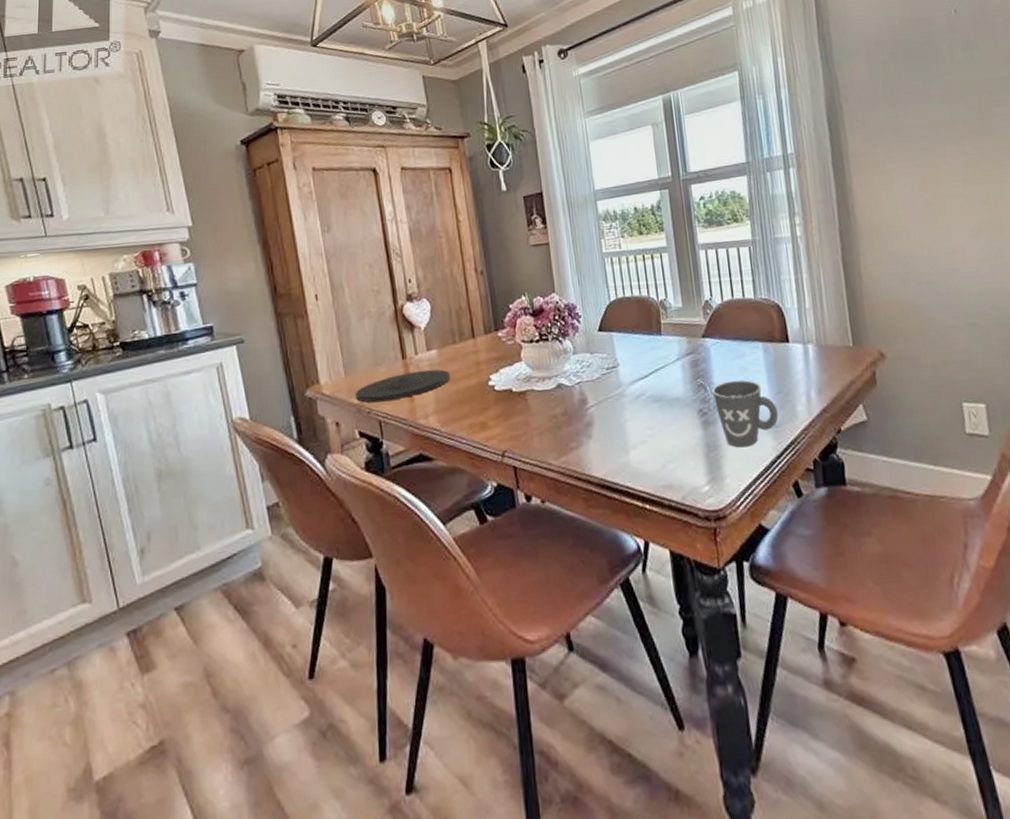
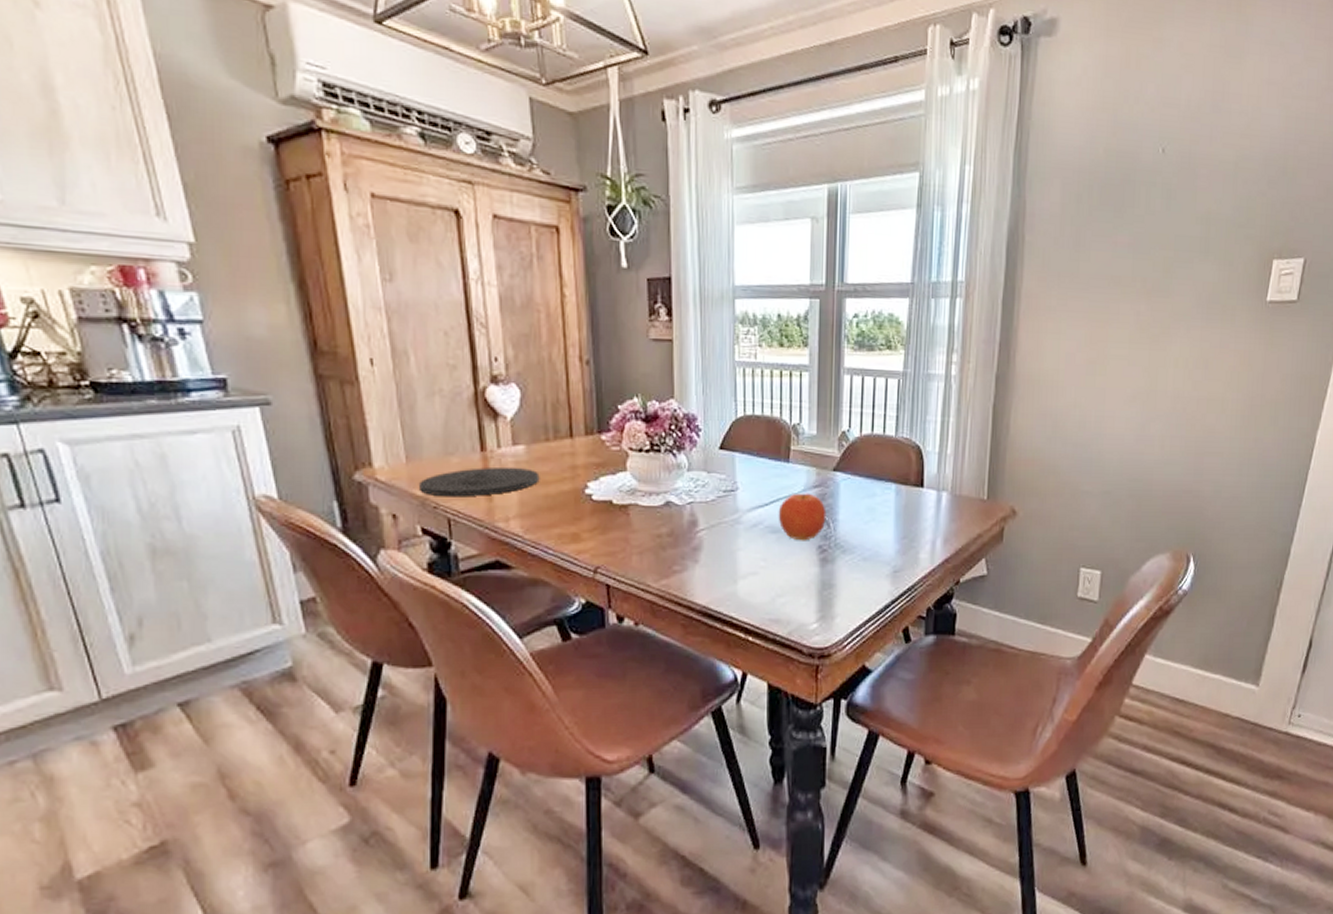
fruit: none [657,361,703,407] -> present [778,493,827,541]
mug: present [711,380,779,448] -> none [835,520,900,589]

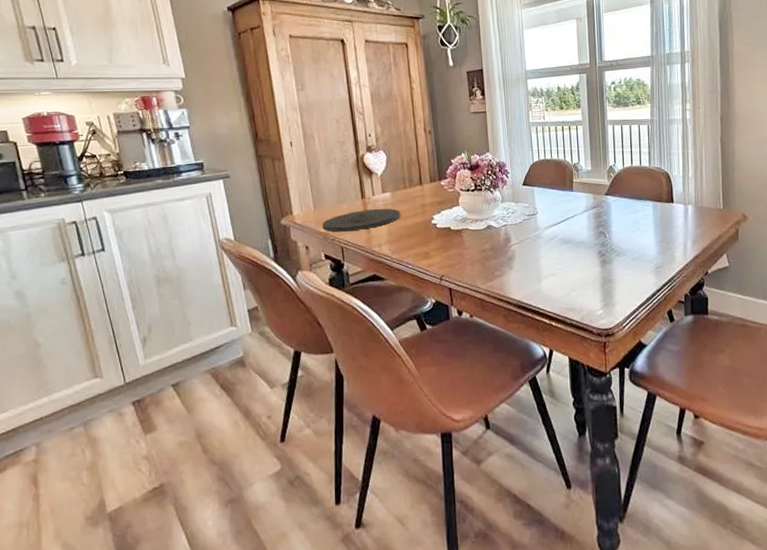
fruit: present [778,493,827,541] -> none [567,213,603,249]

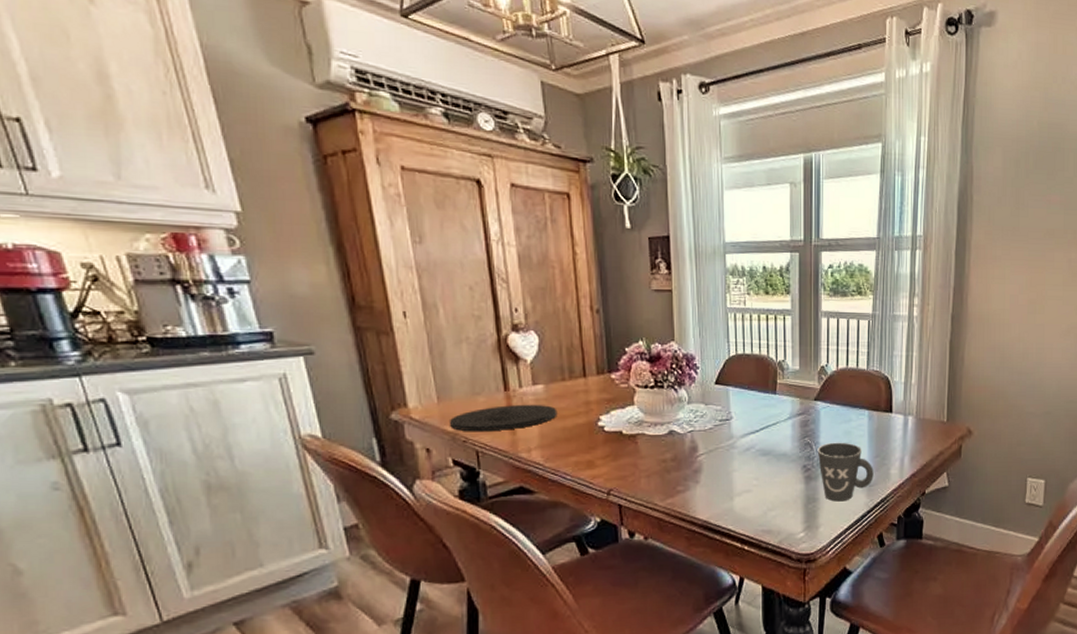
mug: none [610,230,661,282] -> present [817,442,874,502]

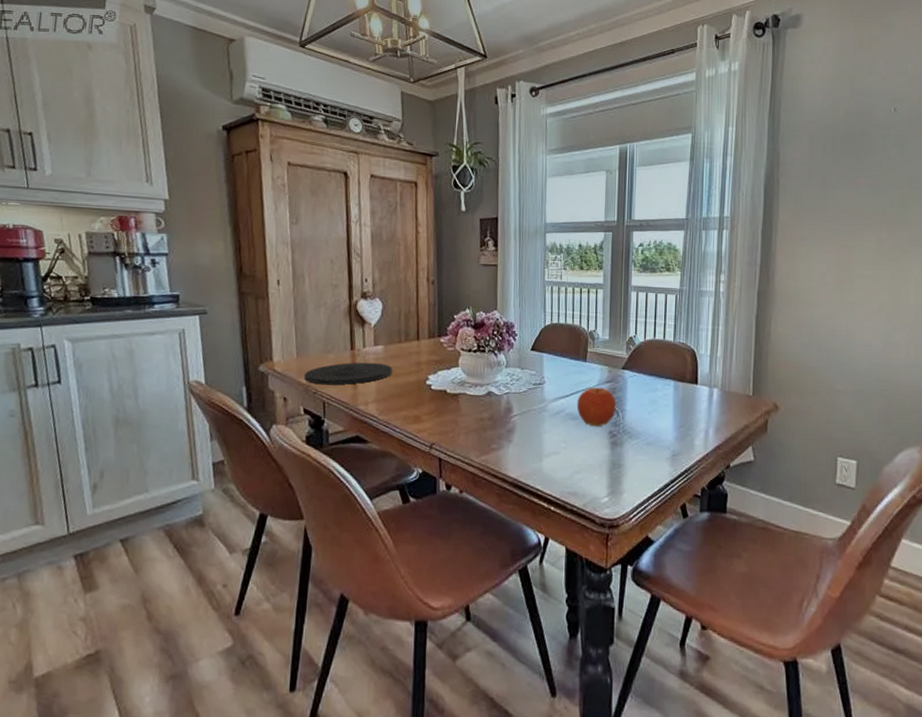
fruit: none [767,420,809,462] -> present [576,387,616,427]
mug: present [817,442,874,502] -> none [623,410,678,469]

